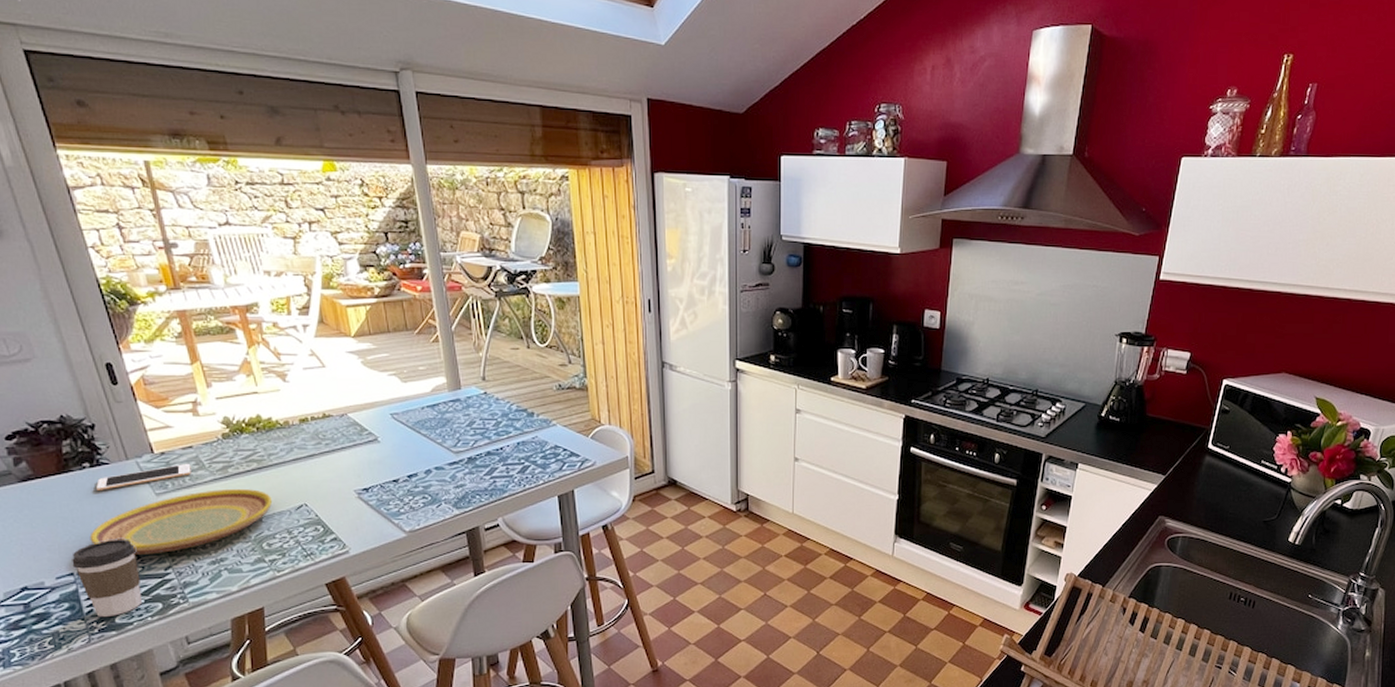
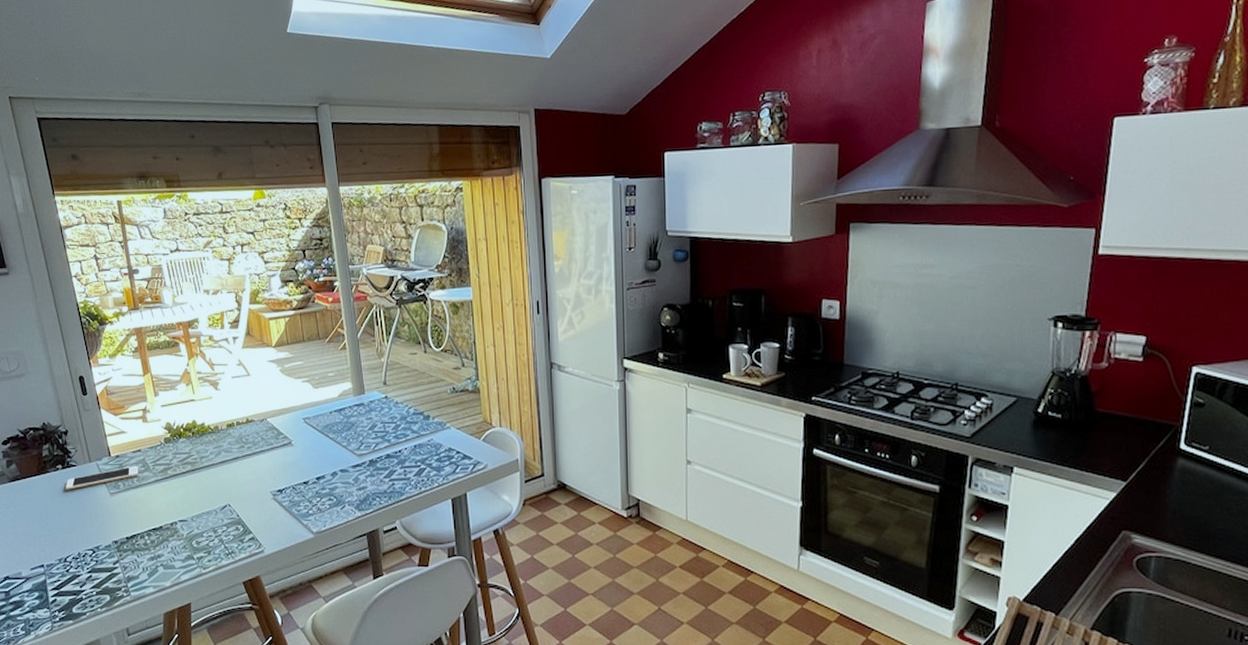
coffee cup: present [72,539,143,618] -> none [43,534,95,607]
plate: present [89,488,272,555] -> none [58,489,201,549]

